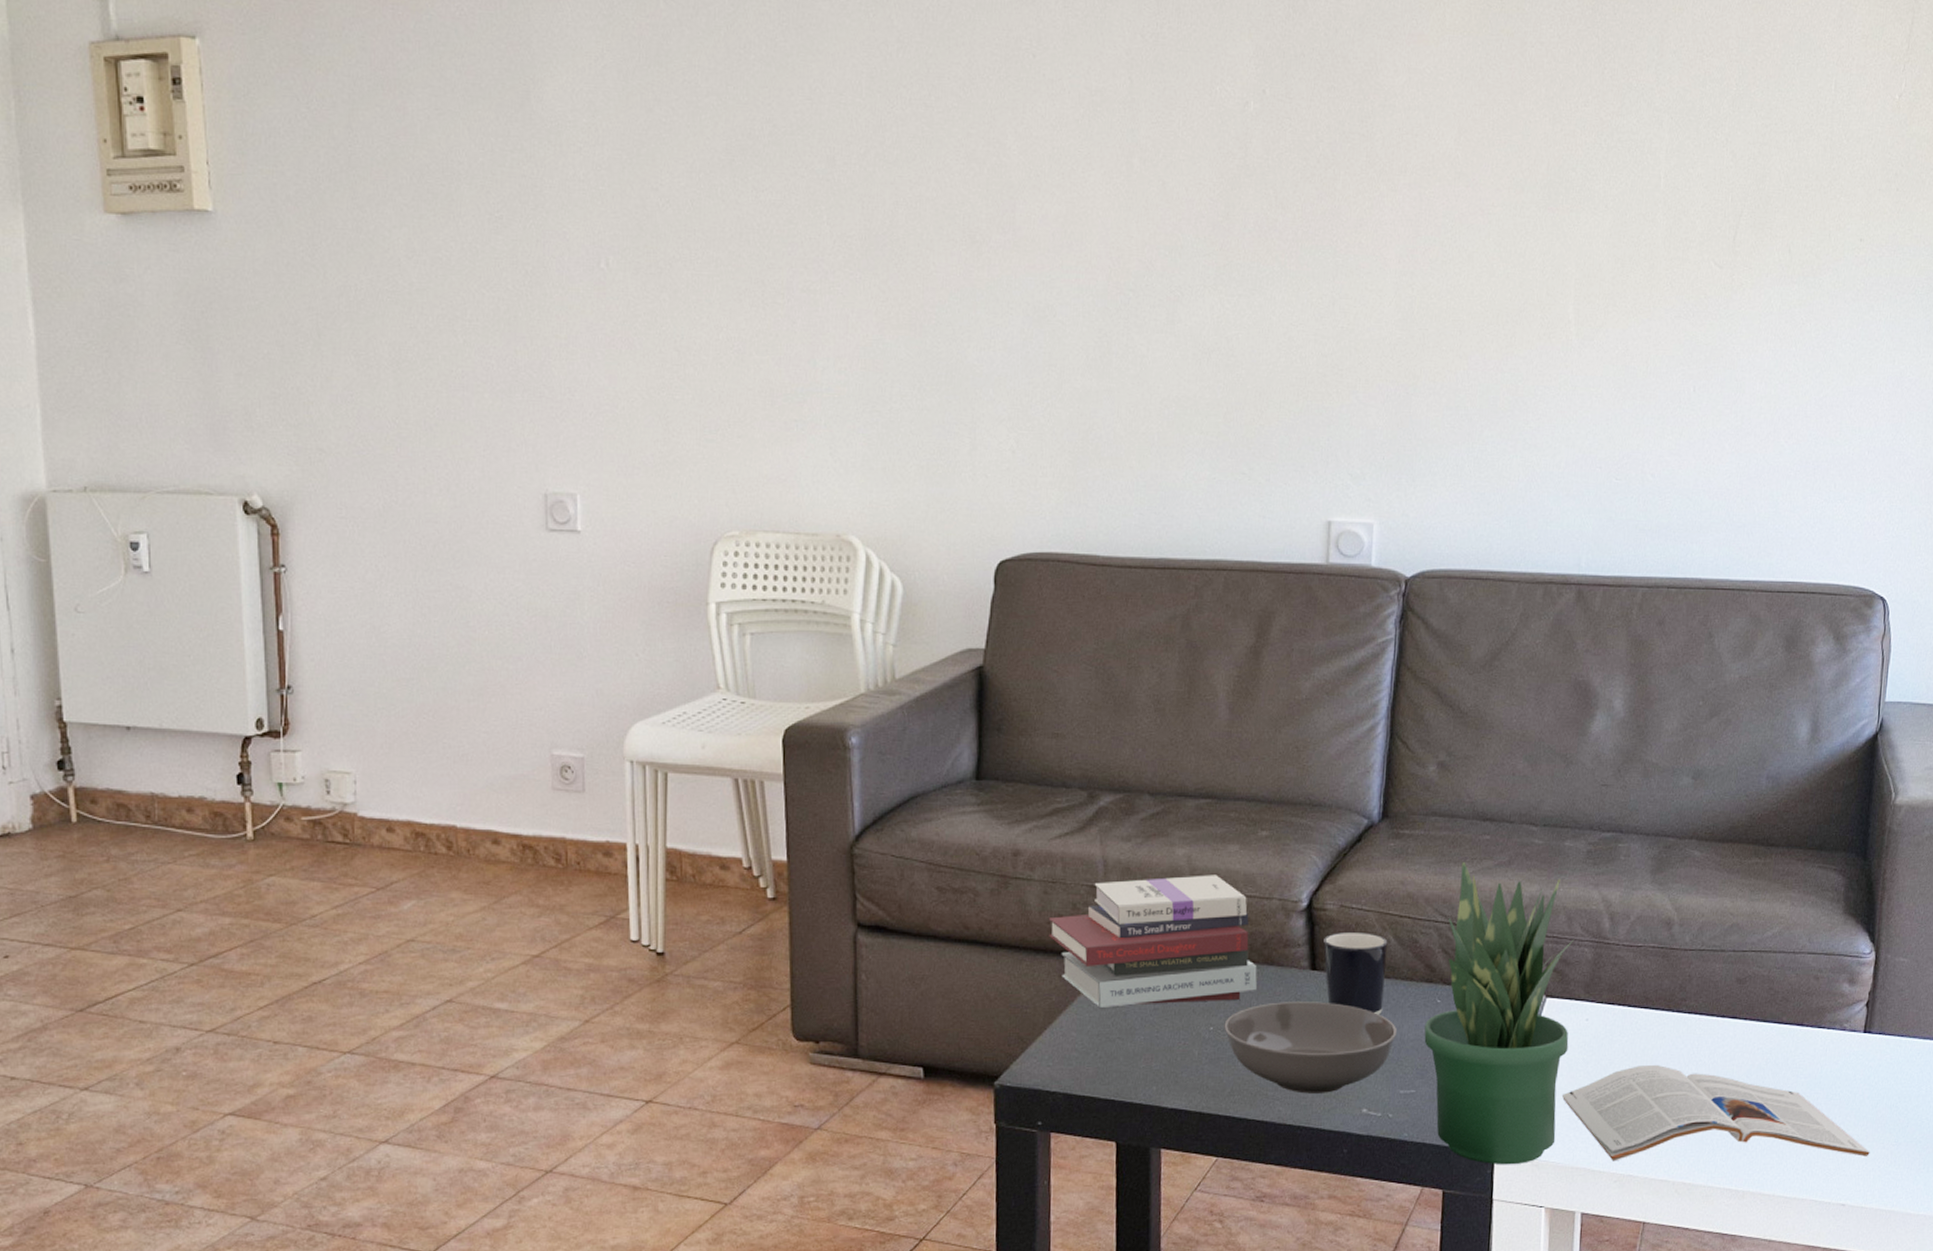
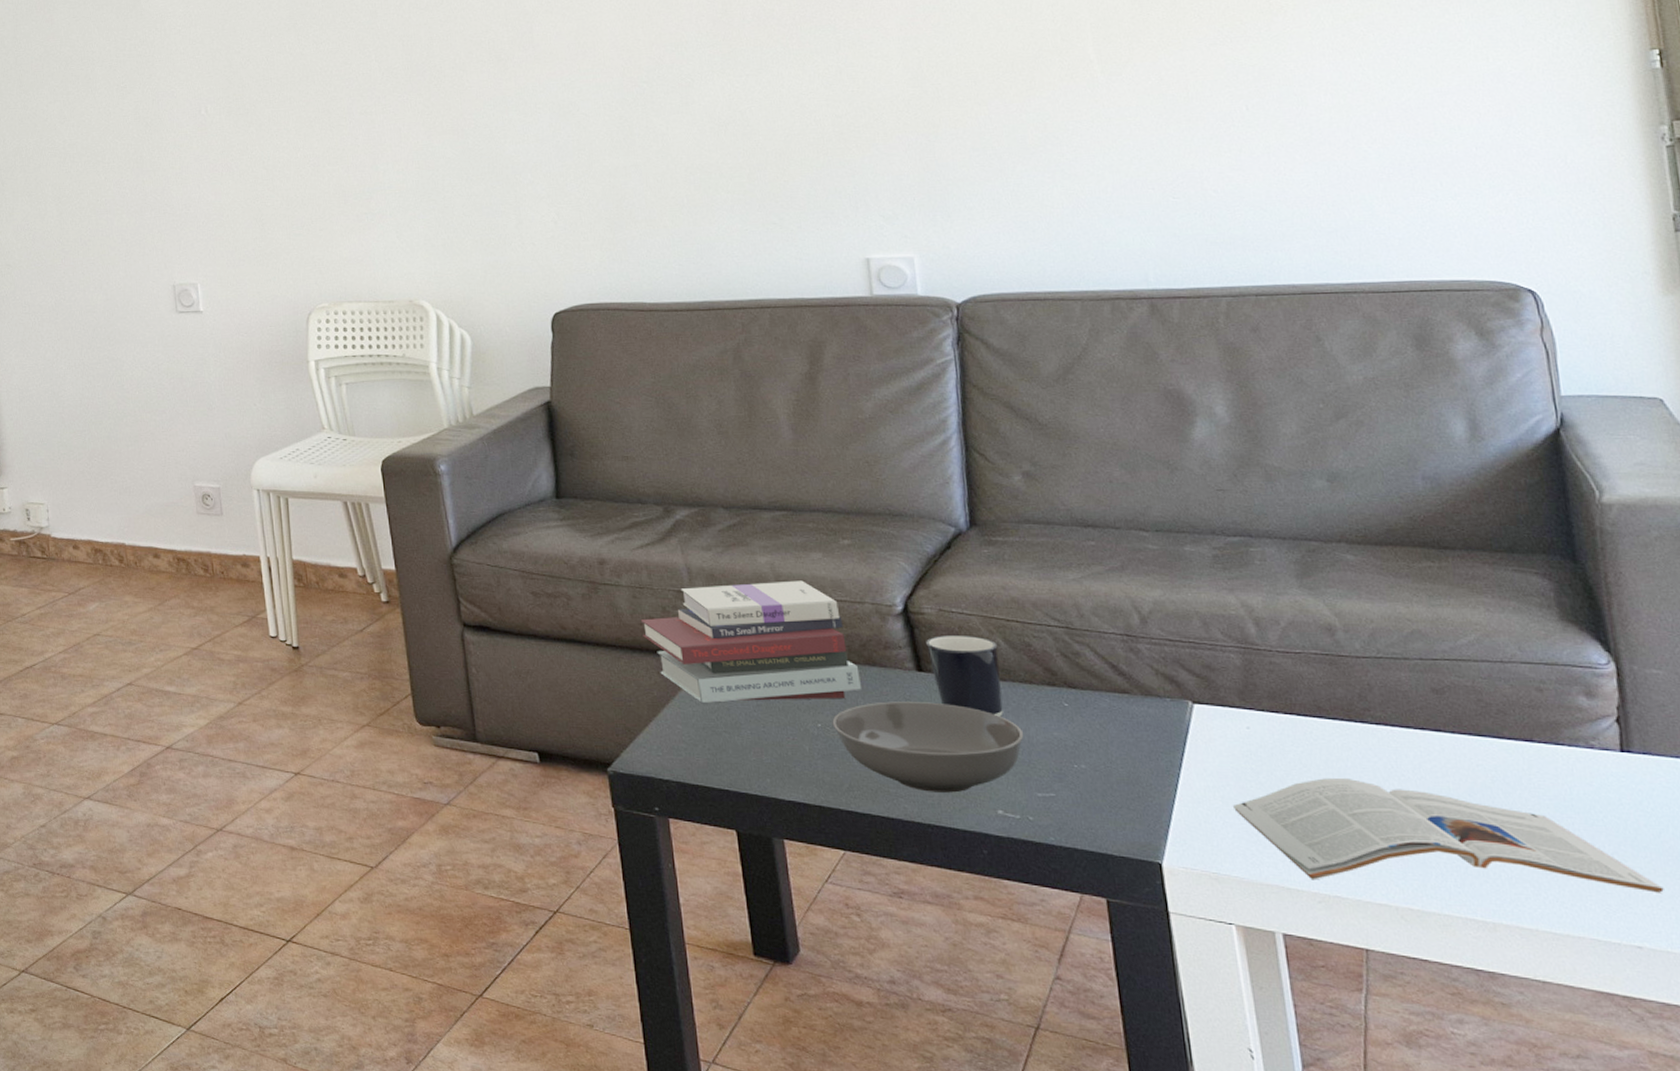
planter: present [1424,862,1575,1165] -> none [1054,568,1235,877]

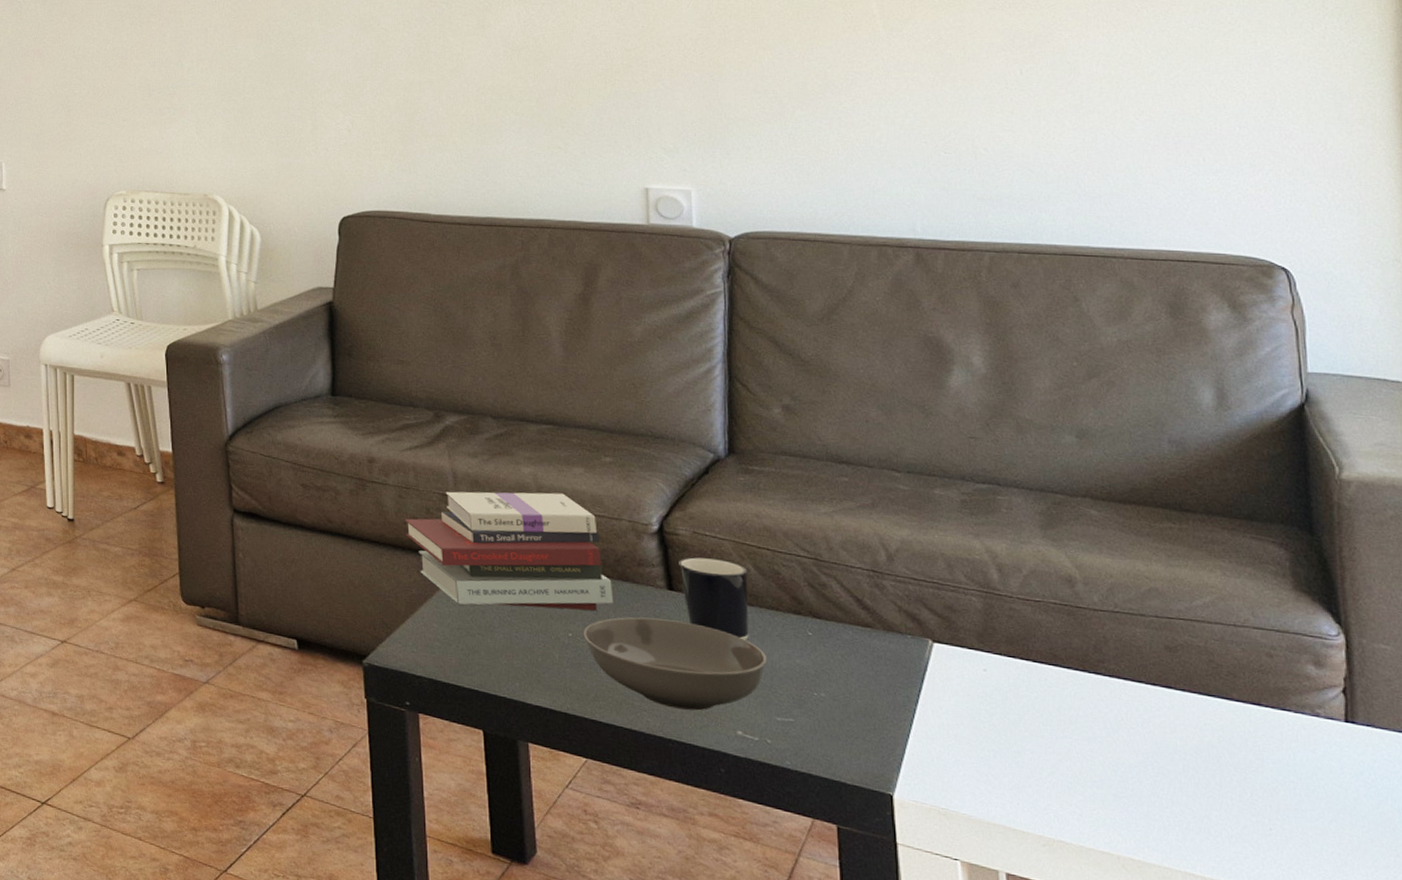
magazine: present [1232,777,1664,895] -> none [964,725,1380,865]

